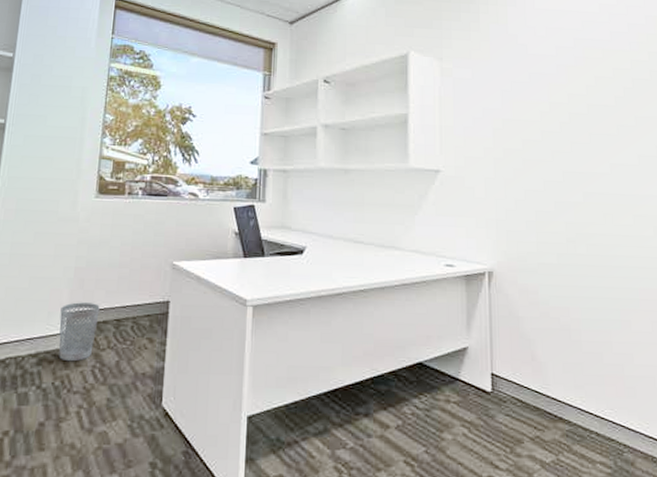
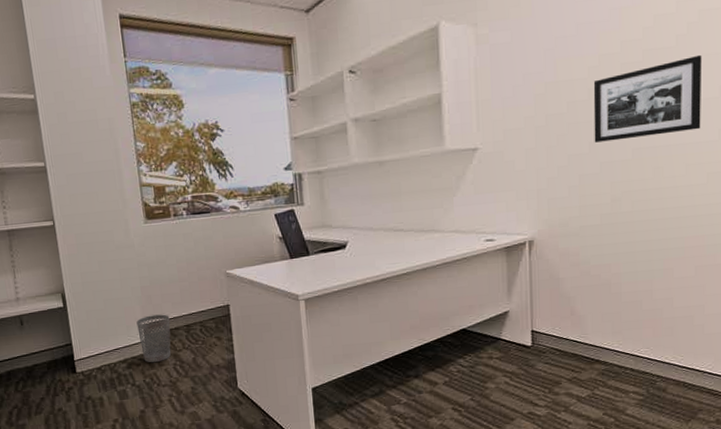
picture frame: none [545,116,643,183] -> present [593,54,702,143]

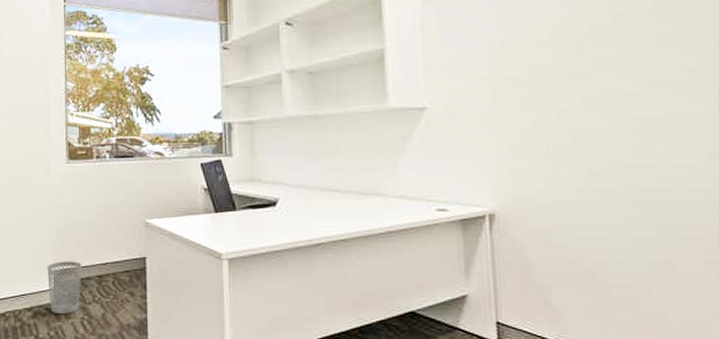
picture frame: present [593,54,702,143] -> none [557,20,694,109]

